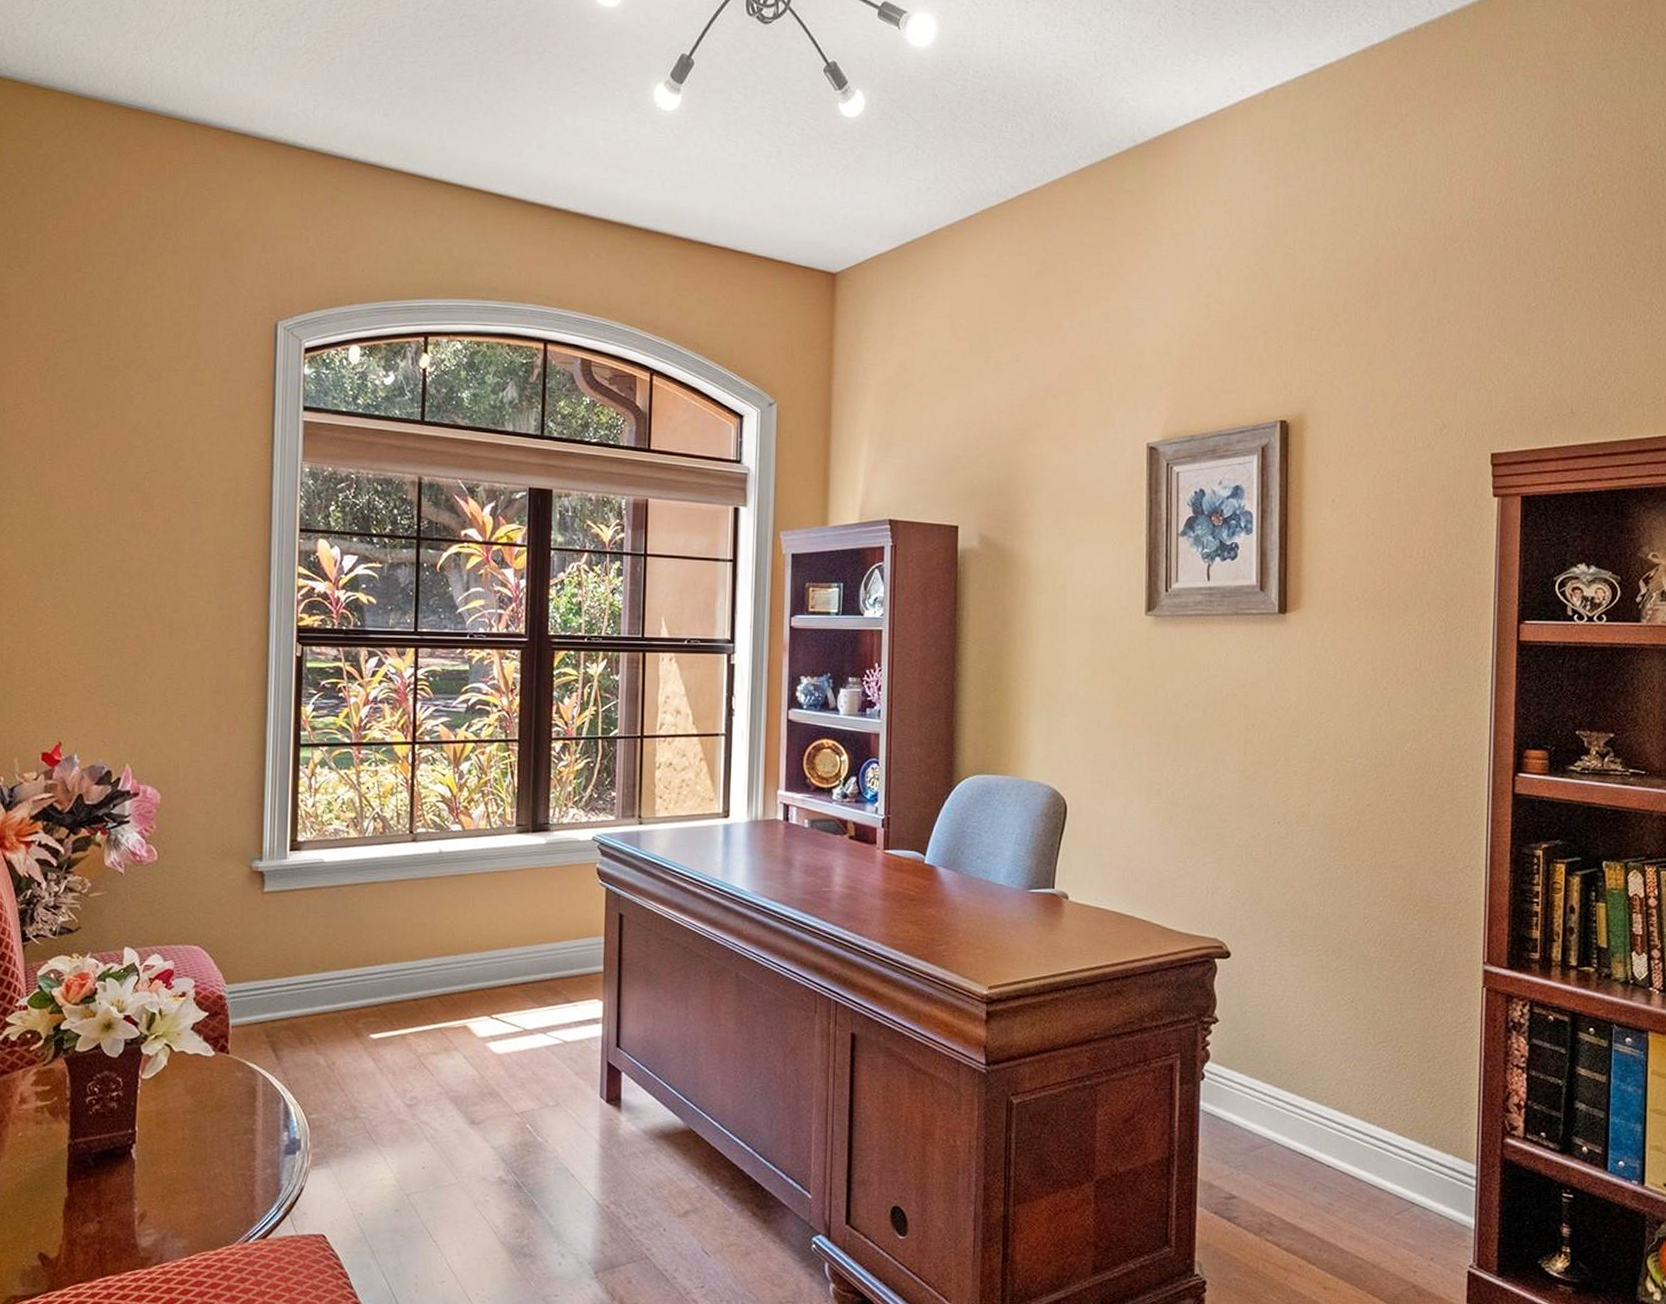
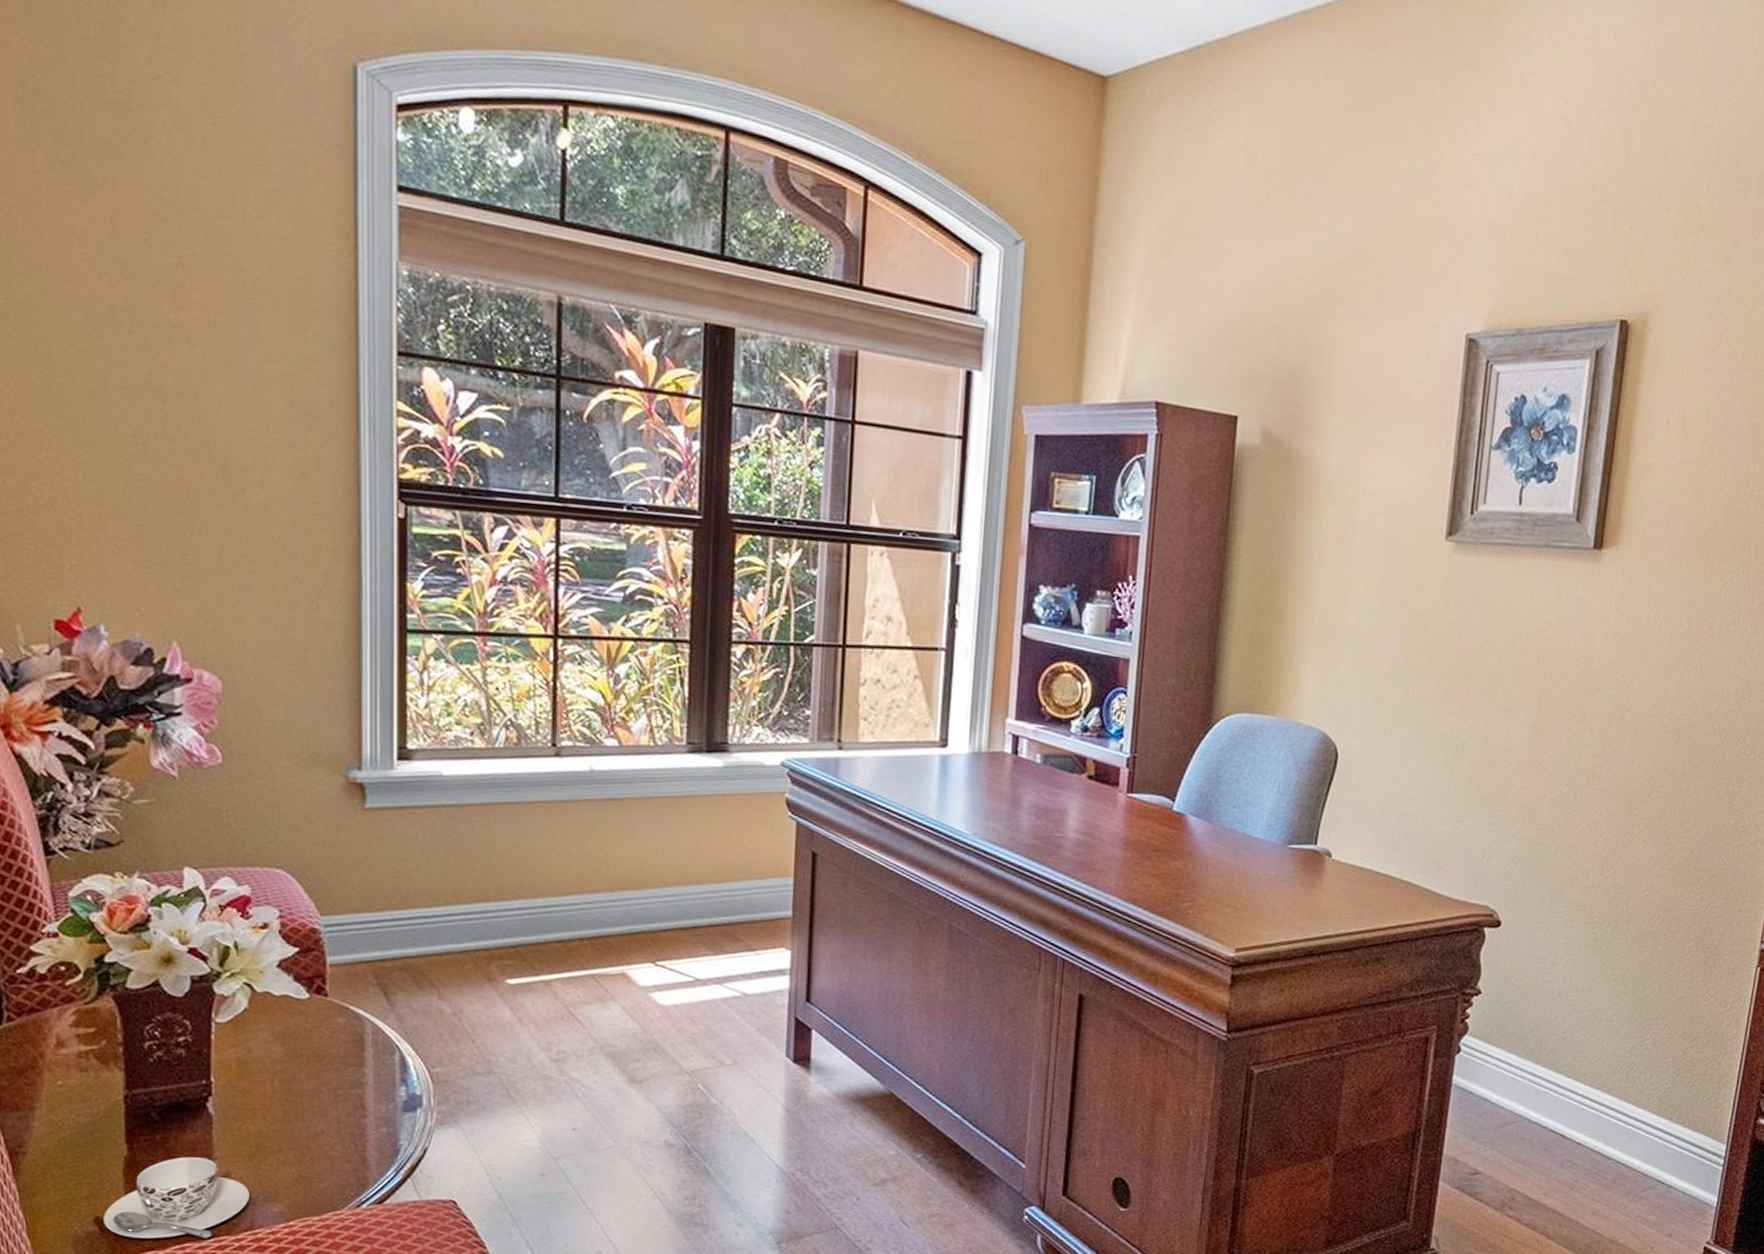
teacup: none [45,1198,160,1272] -> present [103,1157,249,1239]

